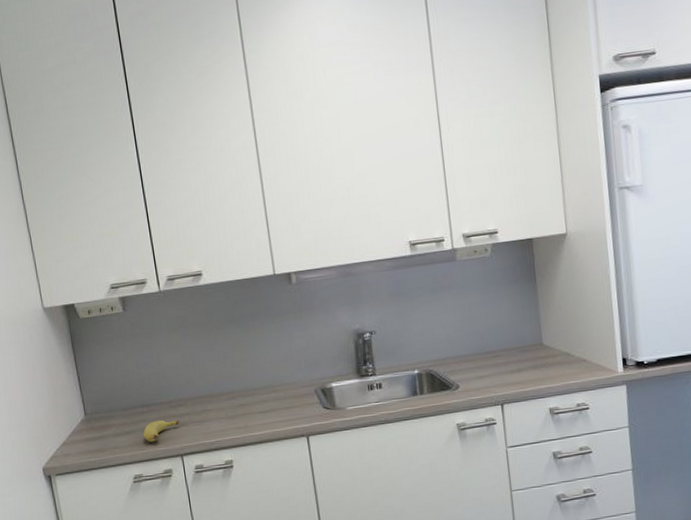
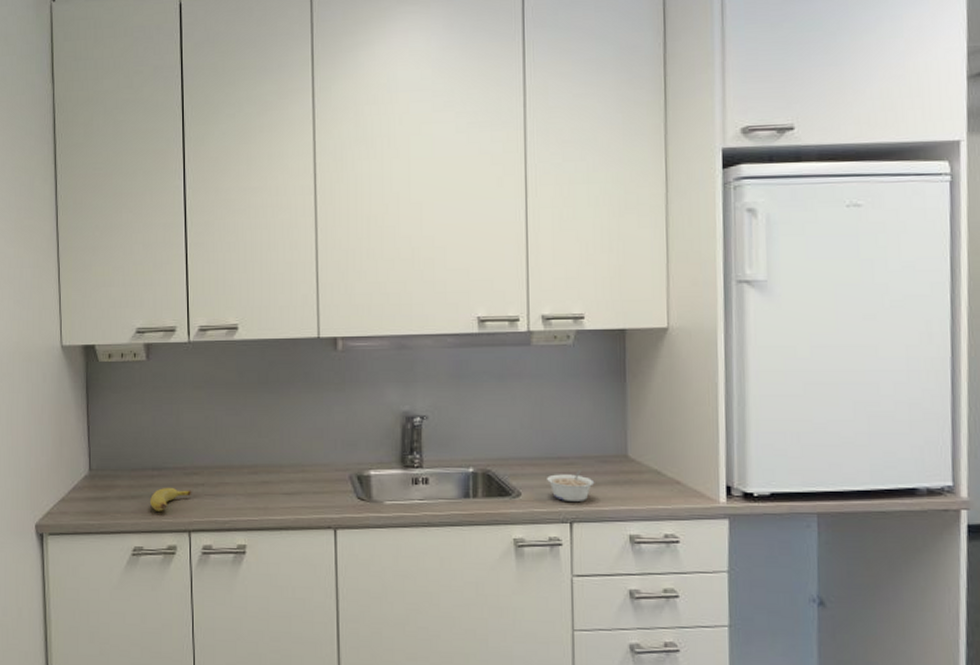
legume: none [479,360,518,388] -> present [547,470,595,501]

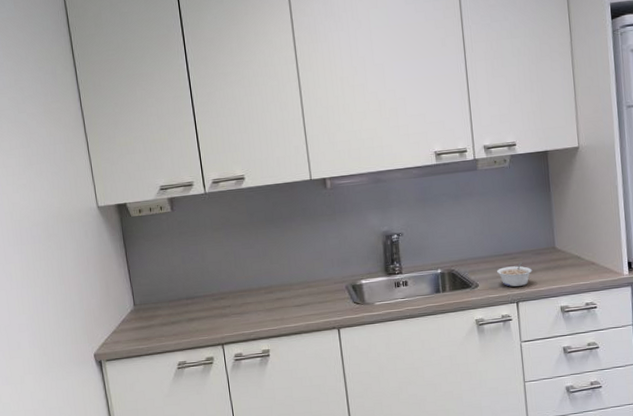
banana: present [150,487,192,511] -> none [187,311,222,332]

